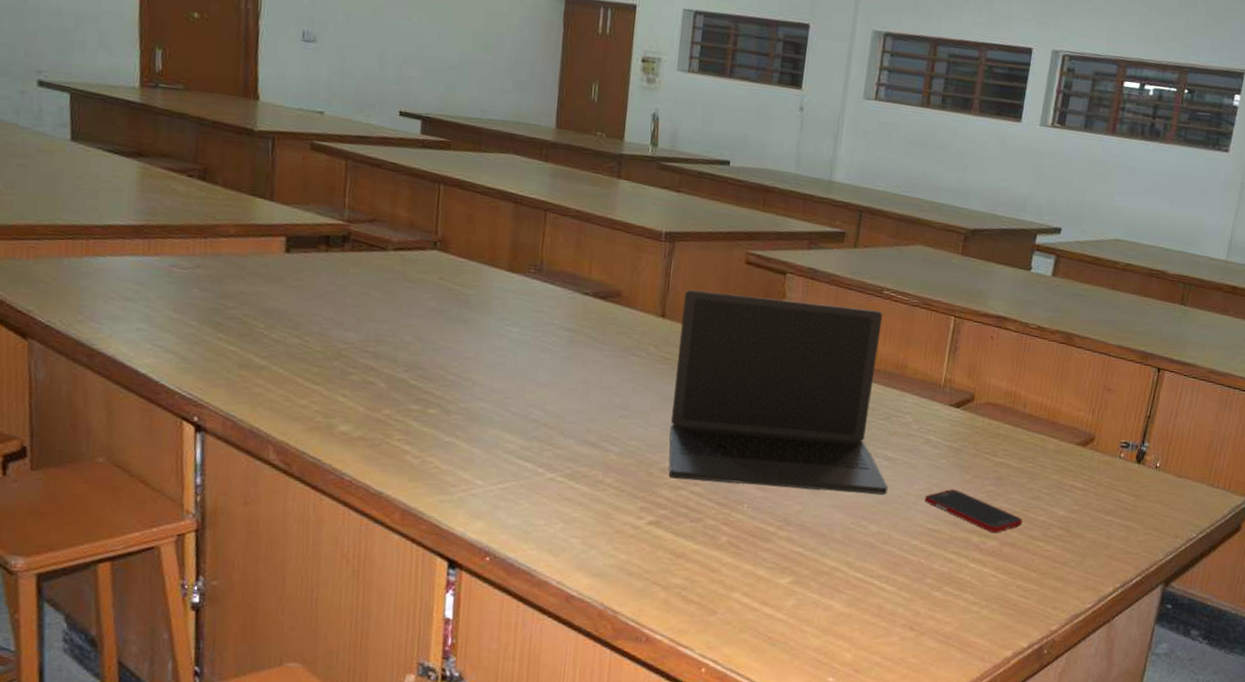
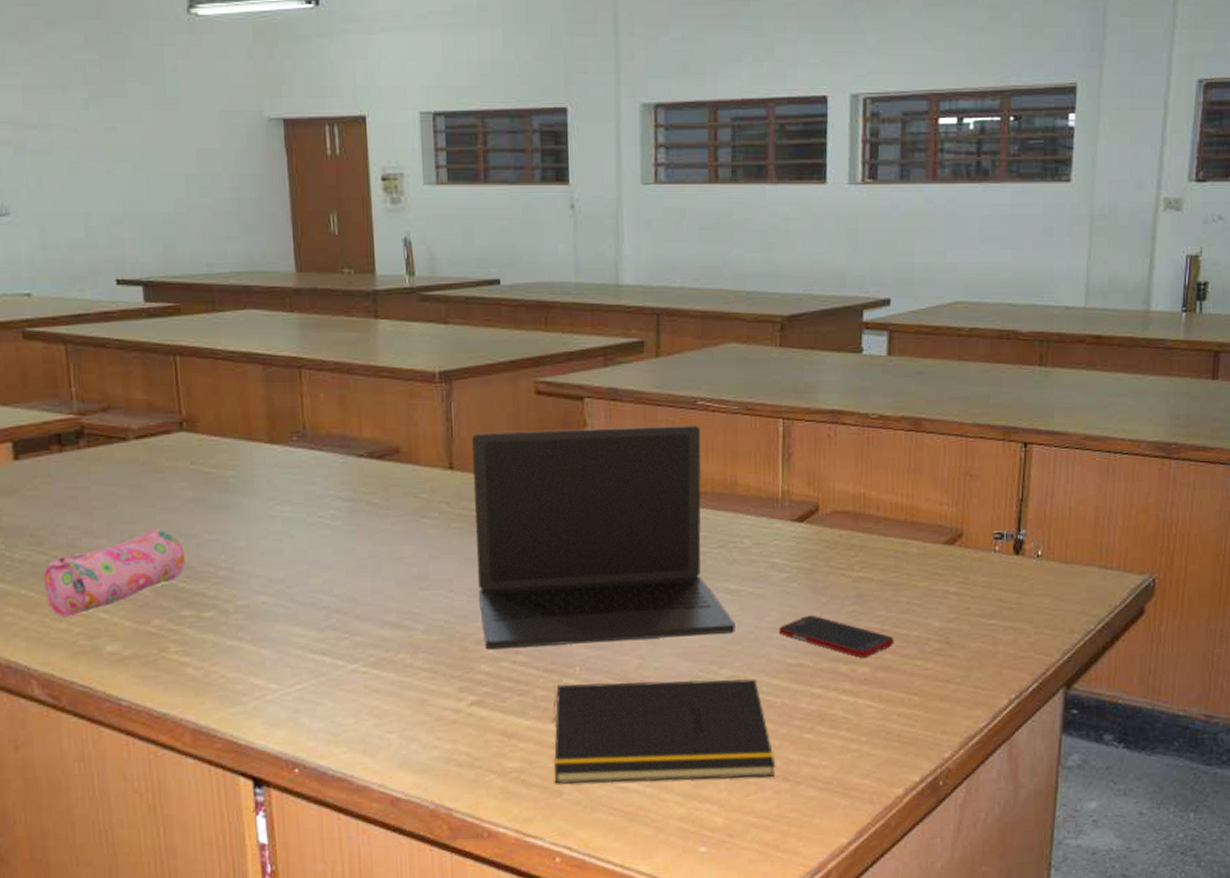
pencil case: none [293,329,420,396] -> present [43,527,185,617]
notepad: none [711,517,905,625] -> present [552,678,776,785]

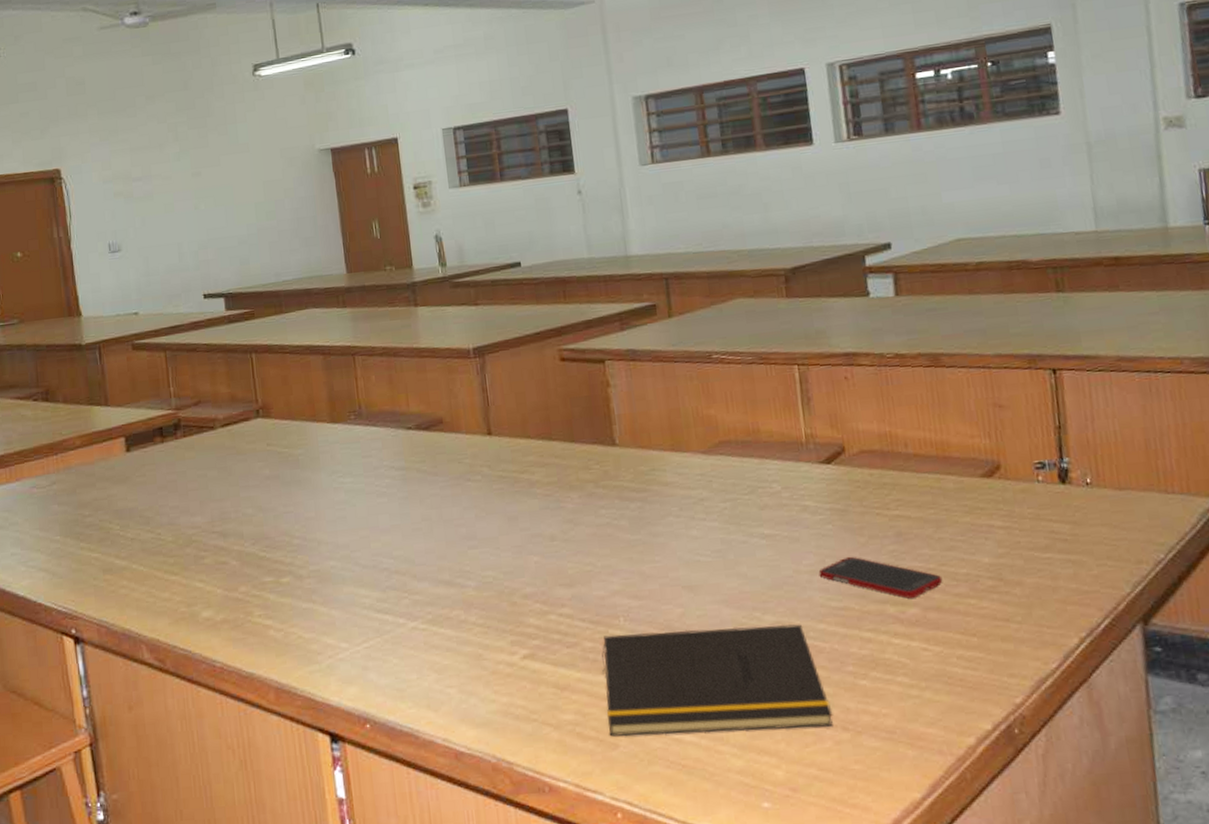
pencil case: present [43,527,185,617] -> none [150,504,265,588]
laptop: present [471,425,736,650] -> none [505,378,775,604]

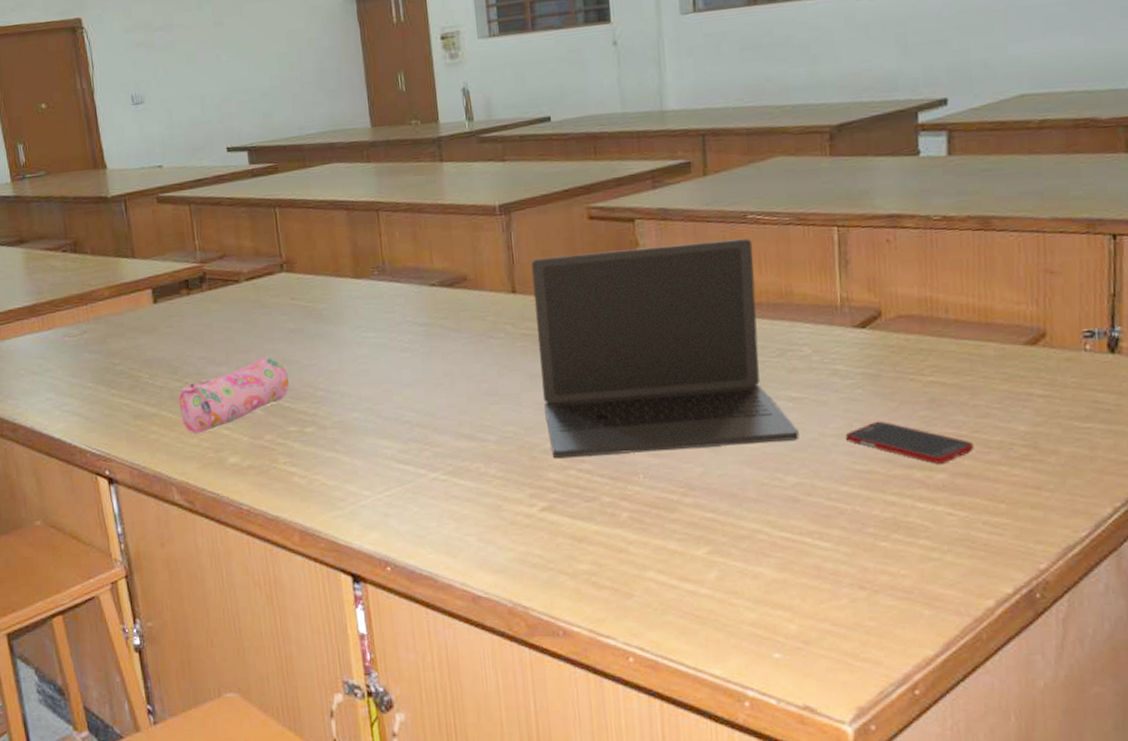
pencil case: none [150,504,265,588] -> present [178,356,289,434]
laptop: none [505,378,775,604] -> present [531,238,799,459]
notepad: present [601,624,833,737] -> none [619,485,850,587]

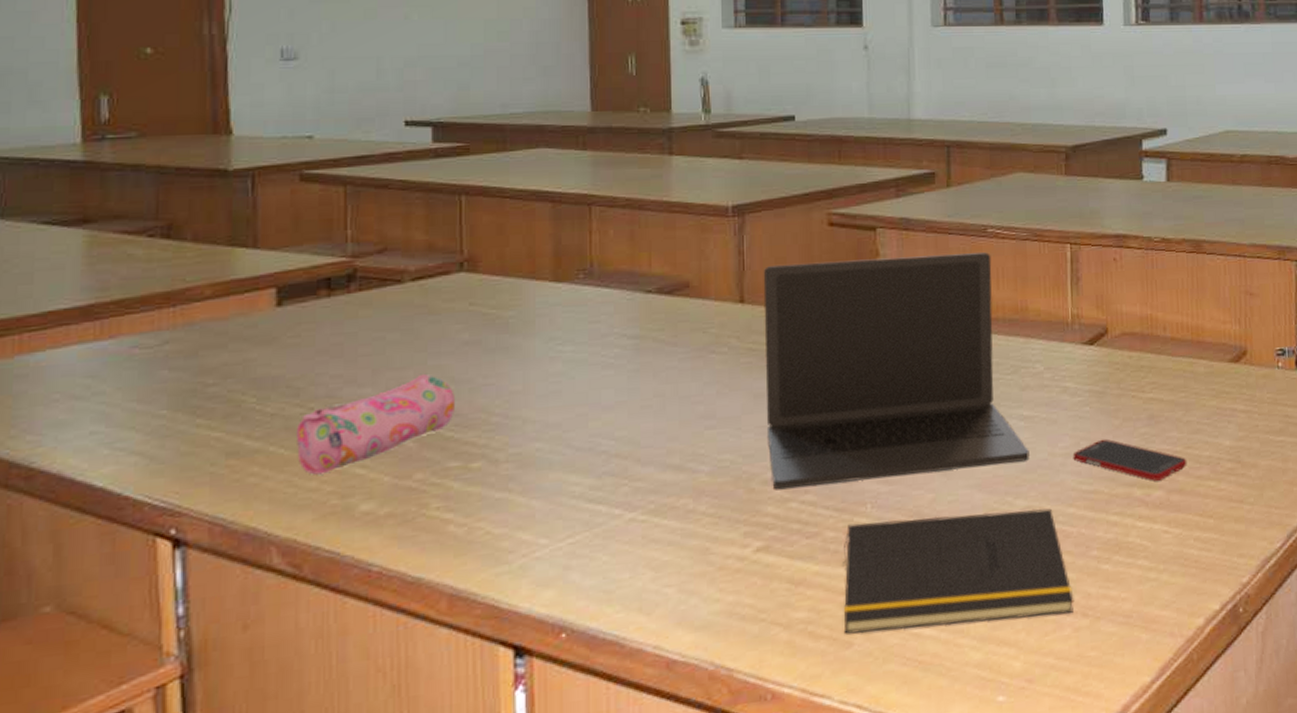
notepad: none [619,485,850,587] -> present [841,508,1074,635]

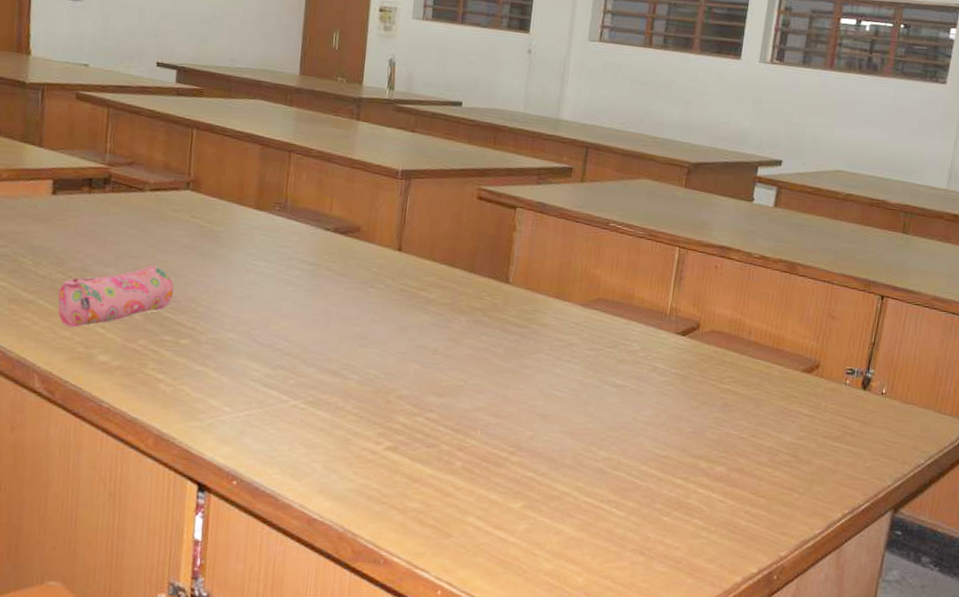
laptop: present [763,252,1030,490] -> none [405,224,617,421]
notepad: present [841,508,1074,635] -> none [447,443,635,549]
cell phone: present [1073,439,1187,481] -> none [652,415,750,459]

